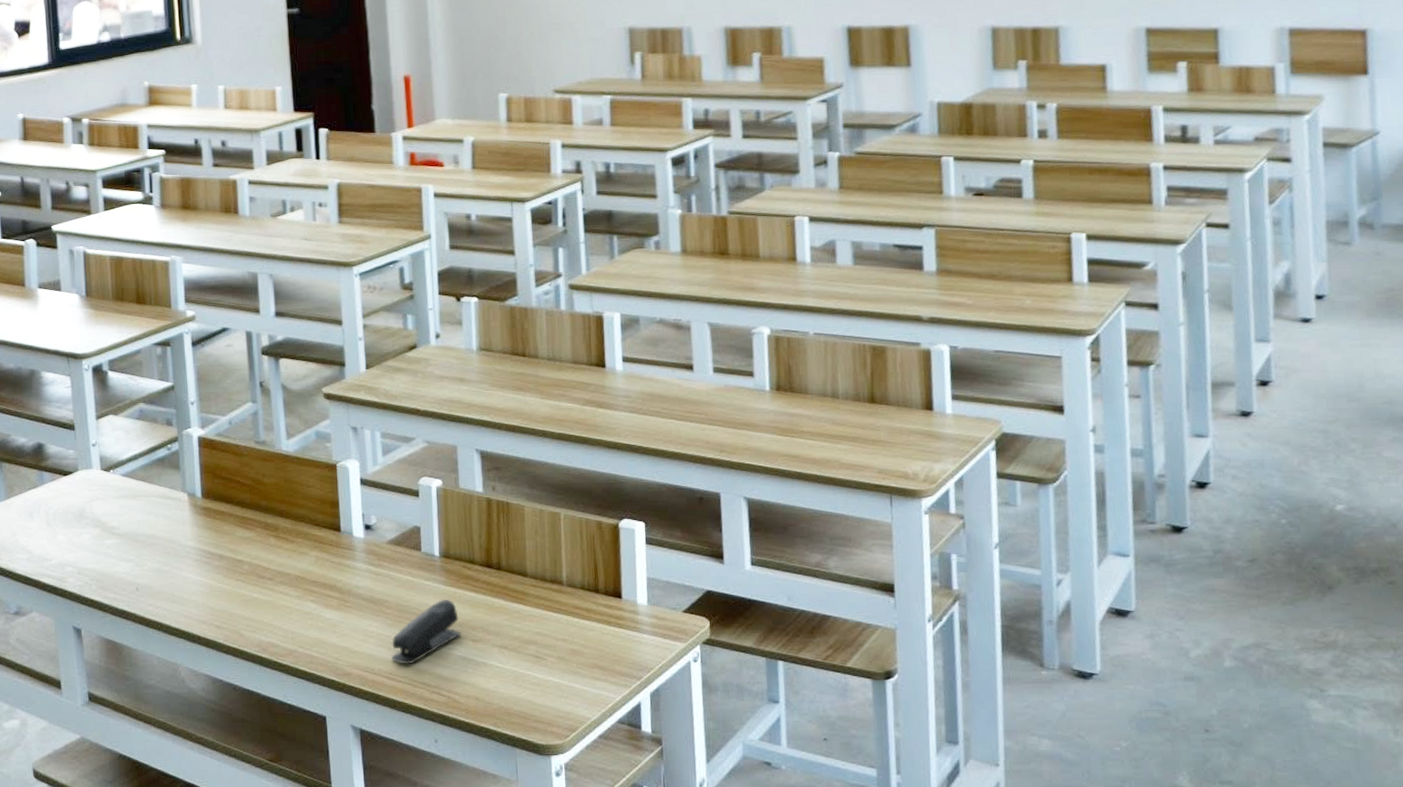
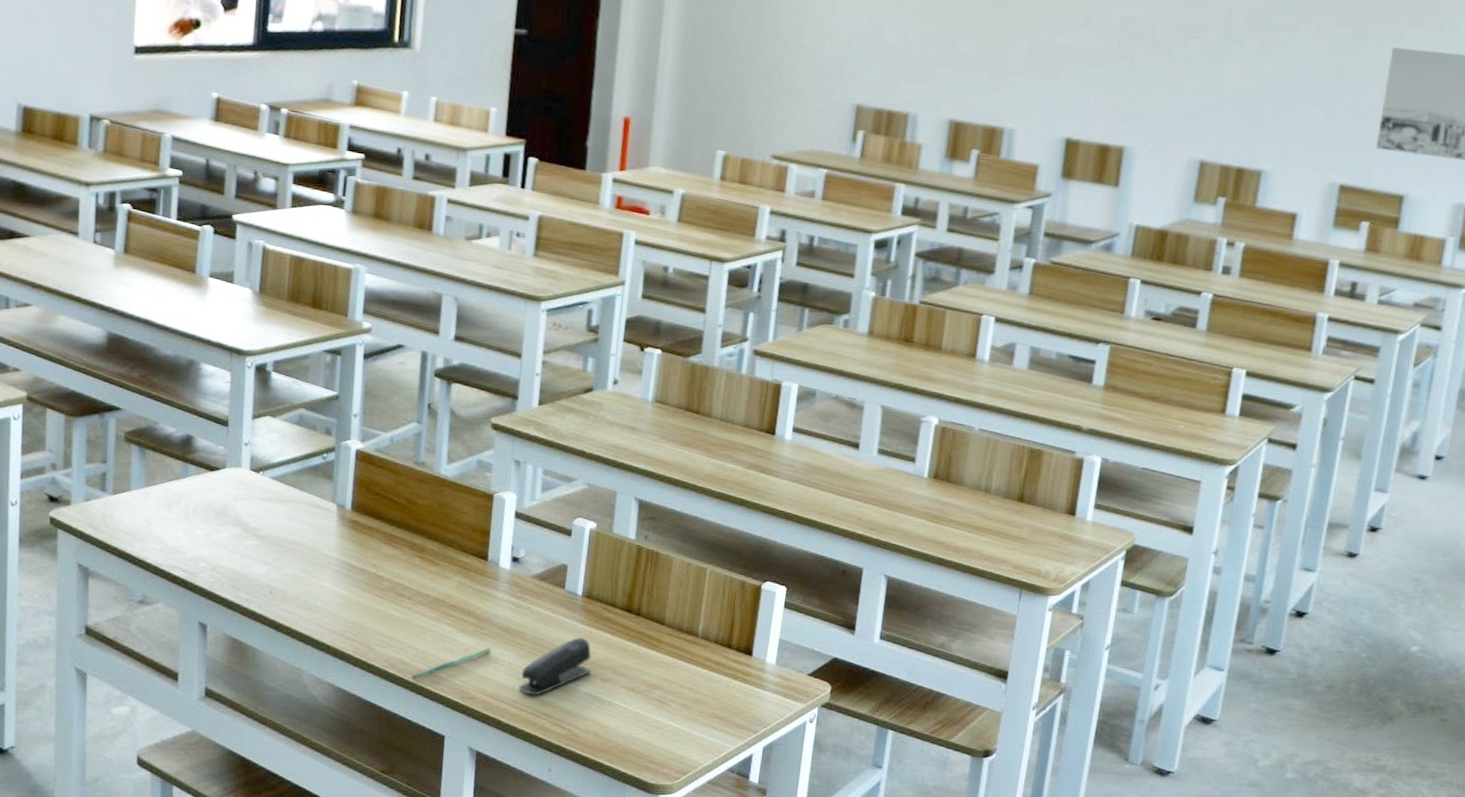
pen: none [285,619,359,662] -> present [412,647,492,680]

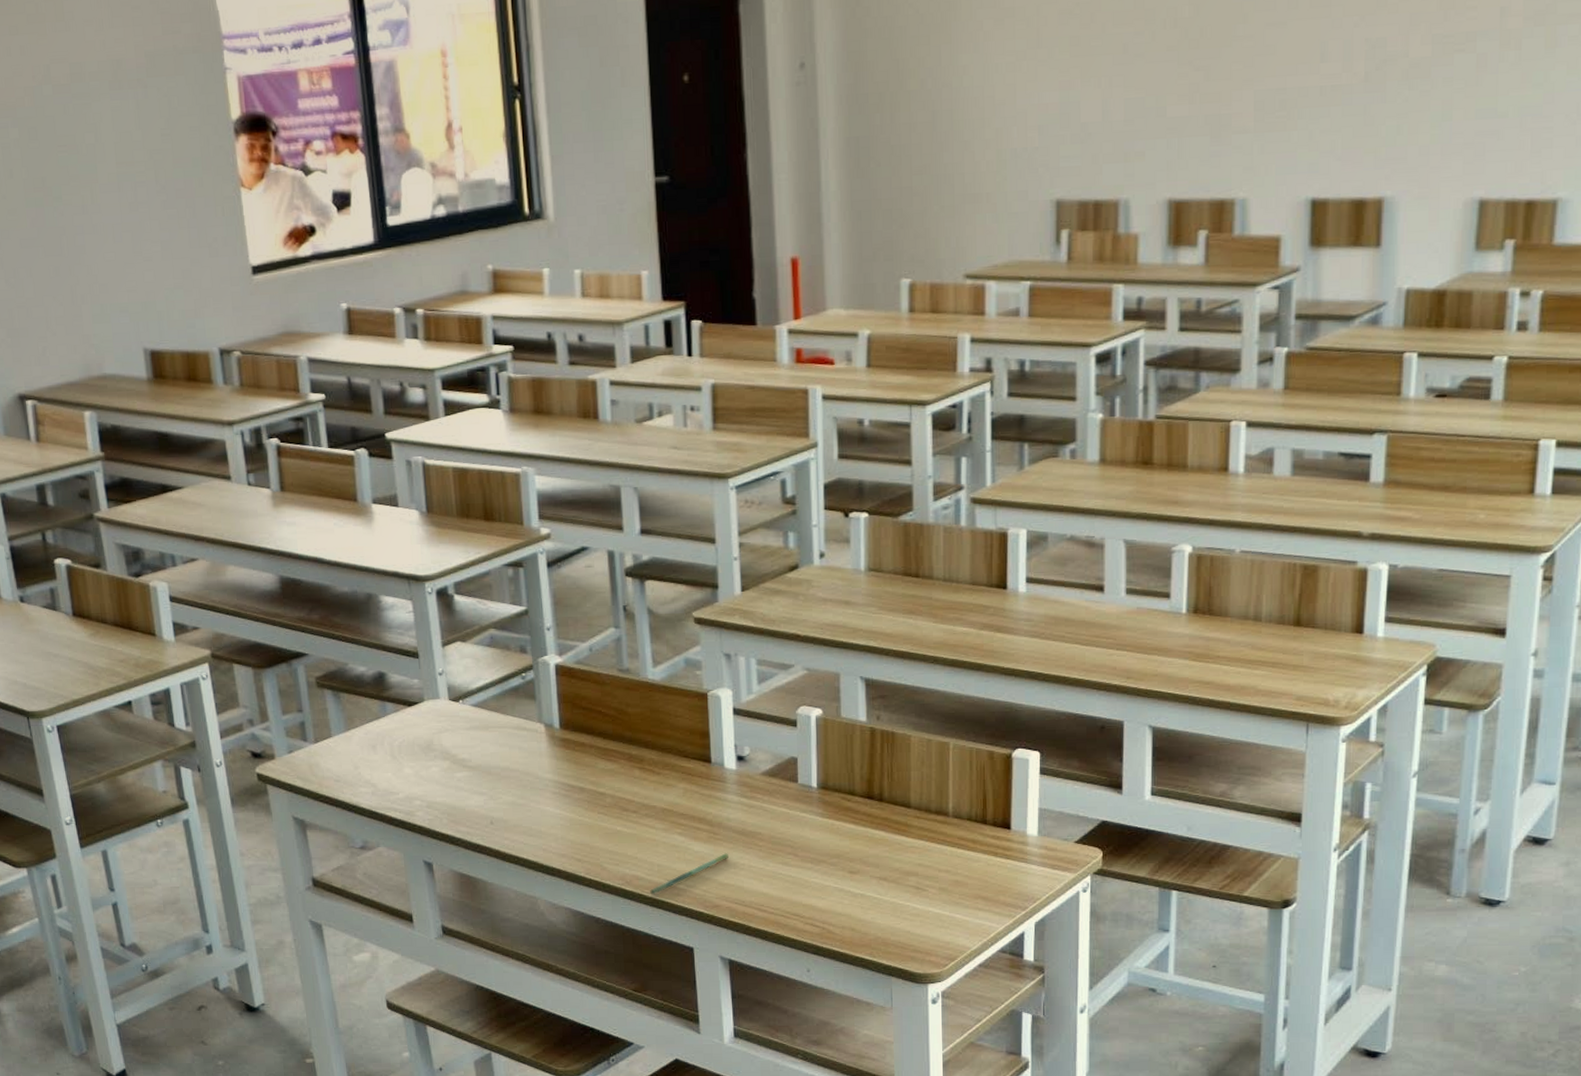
stapler: present [519,636,591,696] -> none [763,830,838,897]

